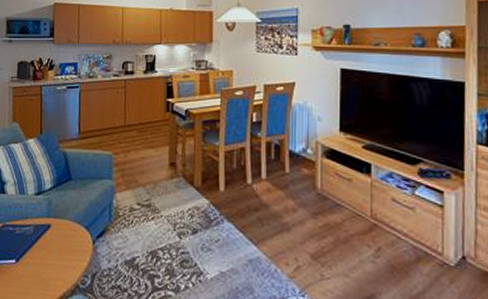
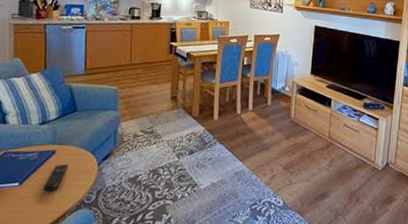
remote control: none [37,240,63,272] -> present [42,164,69,191]

